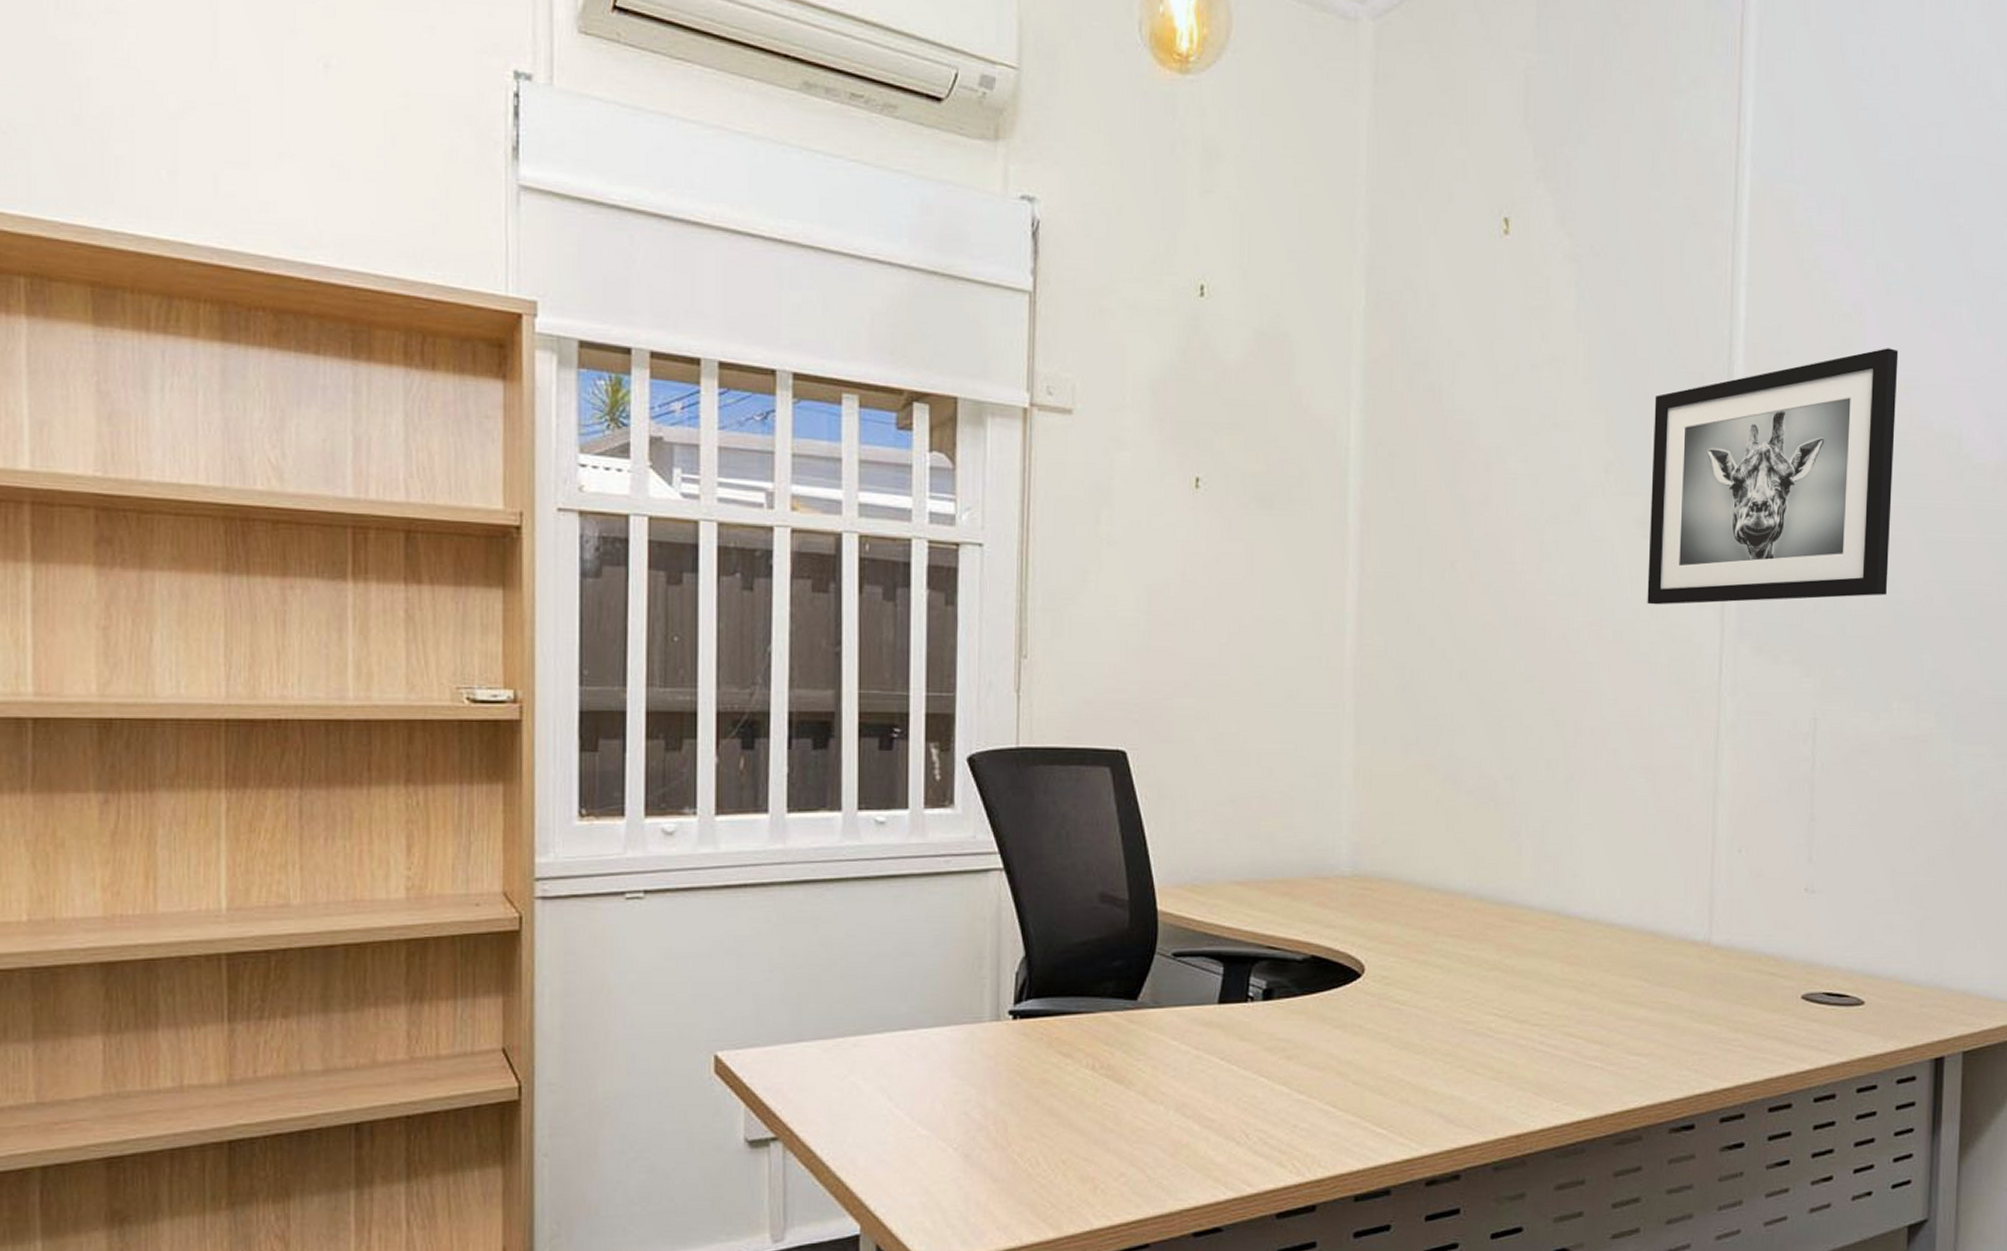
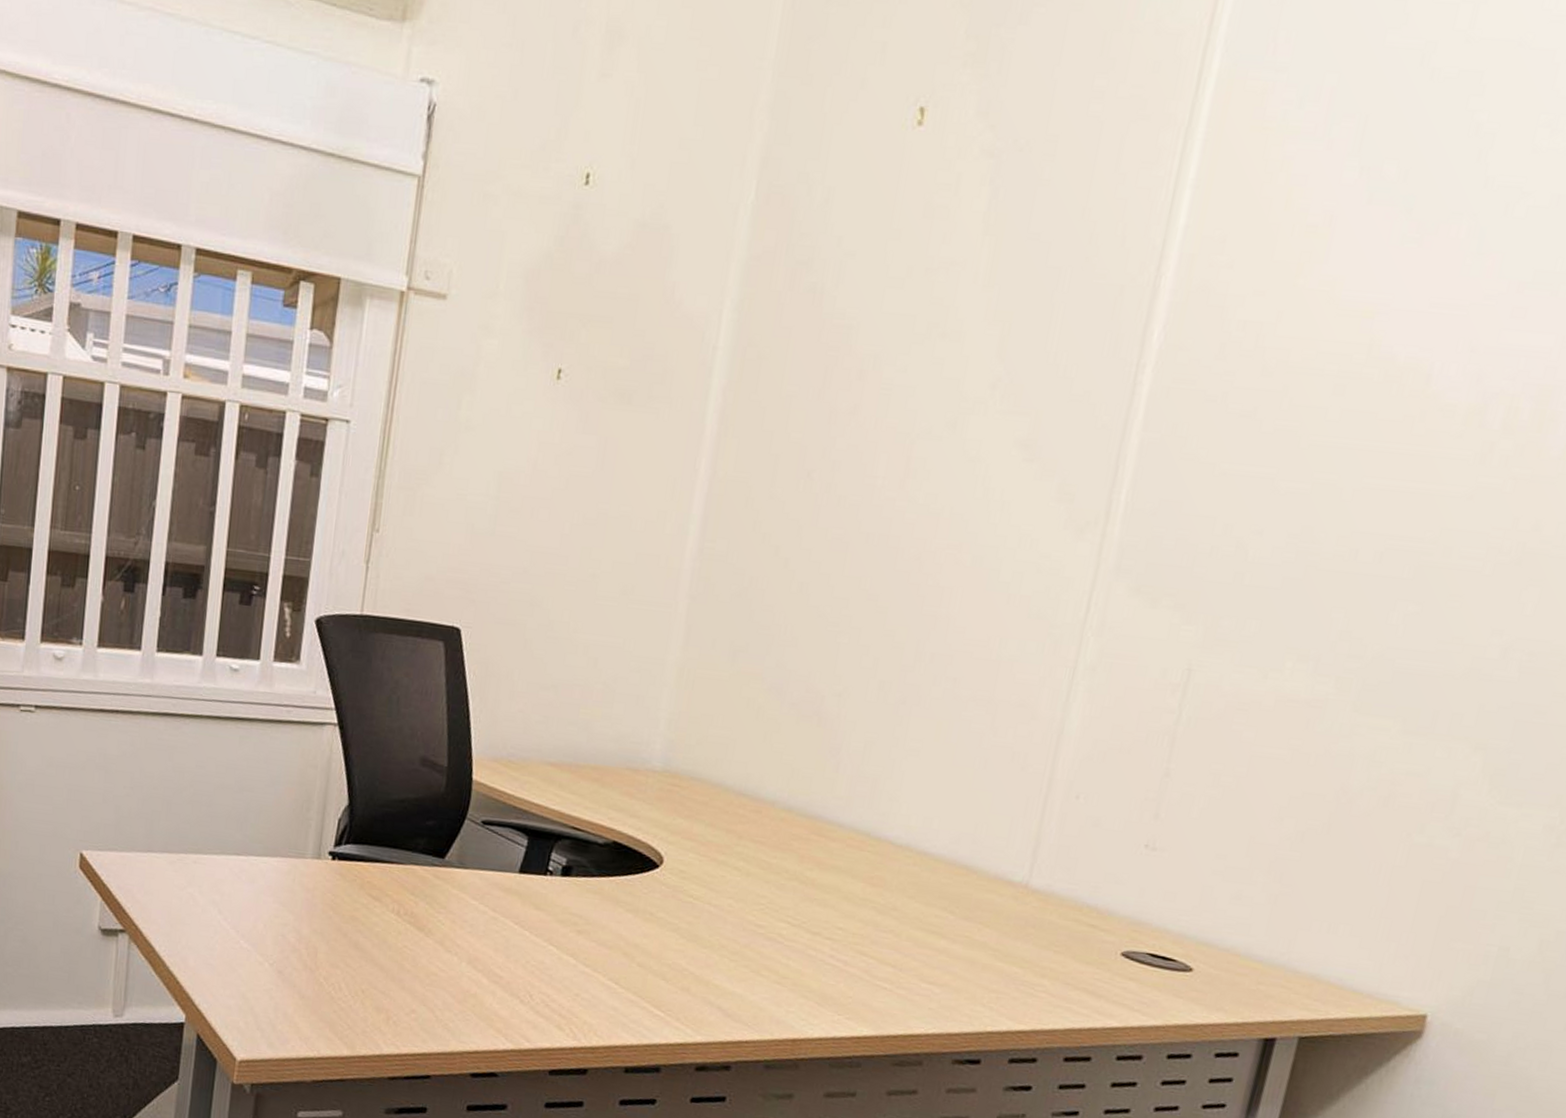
wall art: present [1647,348,1899,605] -> none [1016,265,1370,544]

